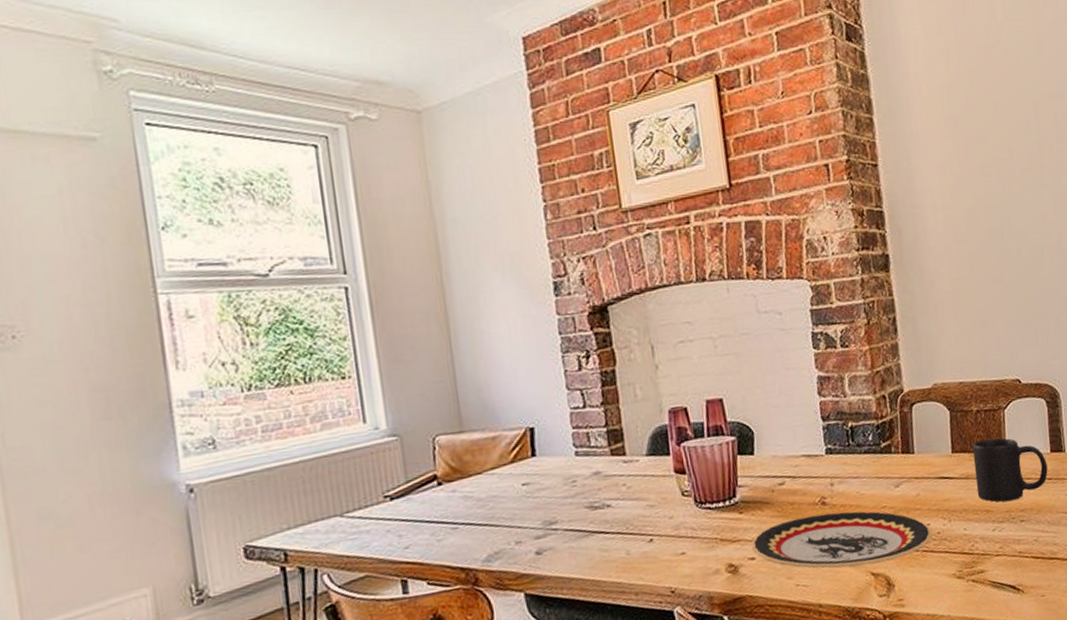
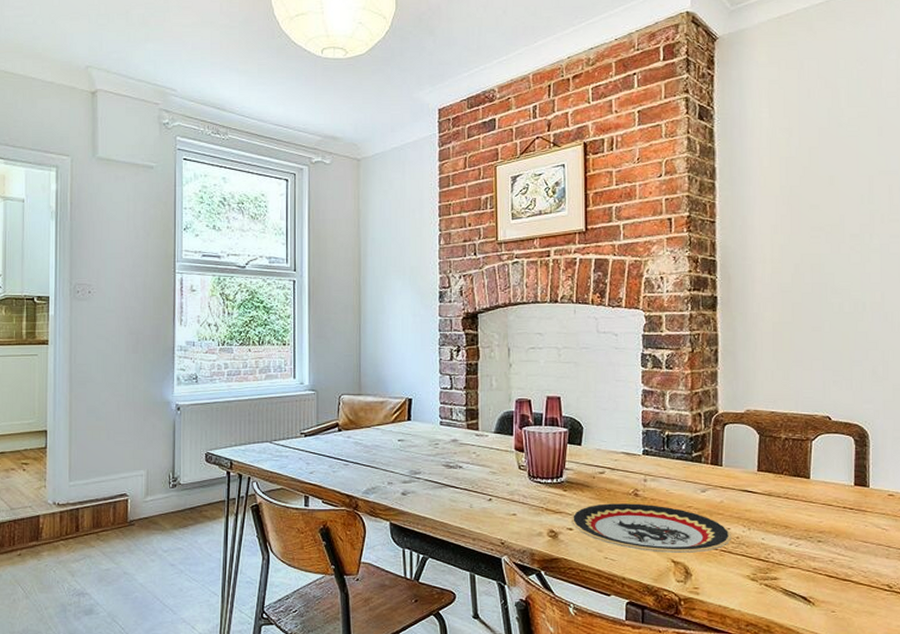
mug: present [972,438,1048,502] -> none [777,464,850,522]

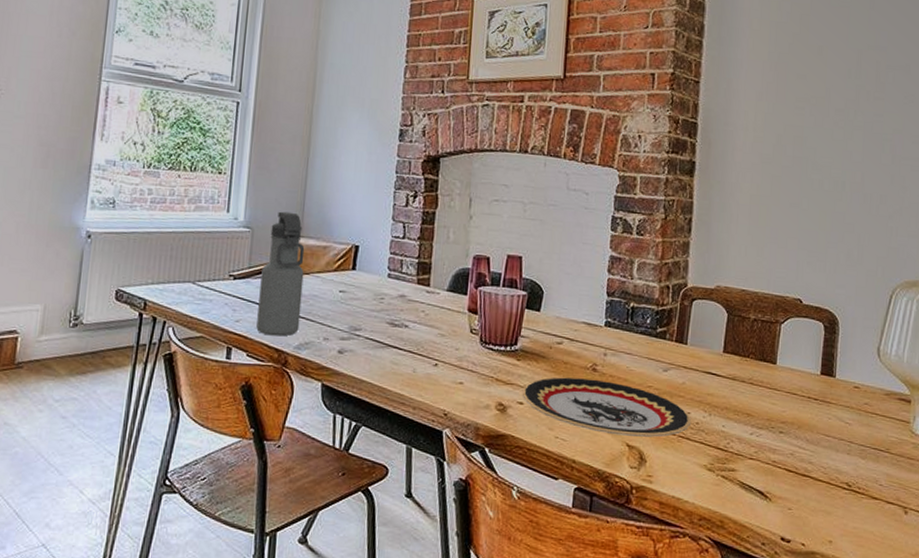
water bottle: none [328,373,366,484] -> present [256,211,305,337]

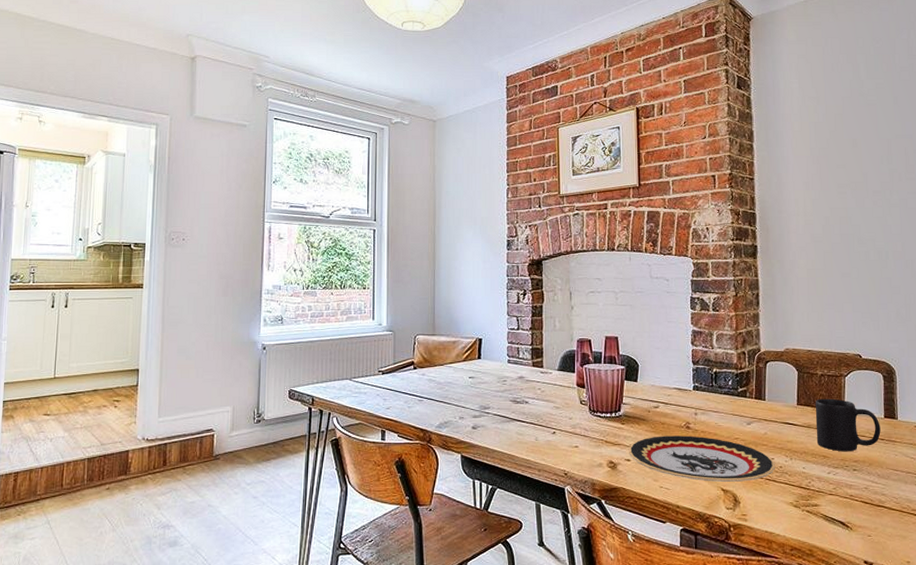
water bottle: present [256,211,305,337] -> none [404,315,439,418]
mug: none [741,347,815,411] -> present [815,398,881,452]

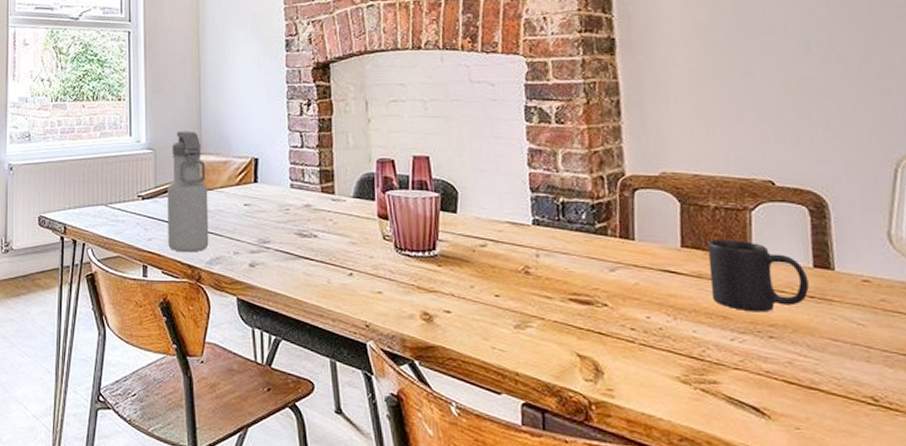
water bottle: none [404,315,439,418] -> present [167,131,209,253]
plate: present [628,435,776,482] -> none [447,282,654,346]

